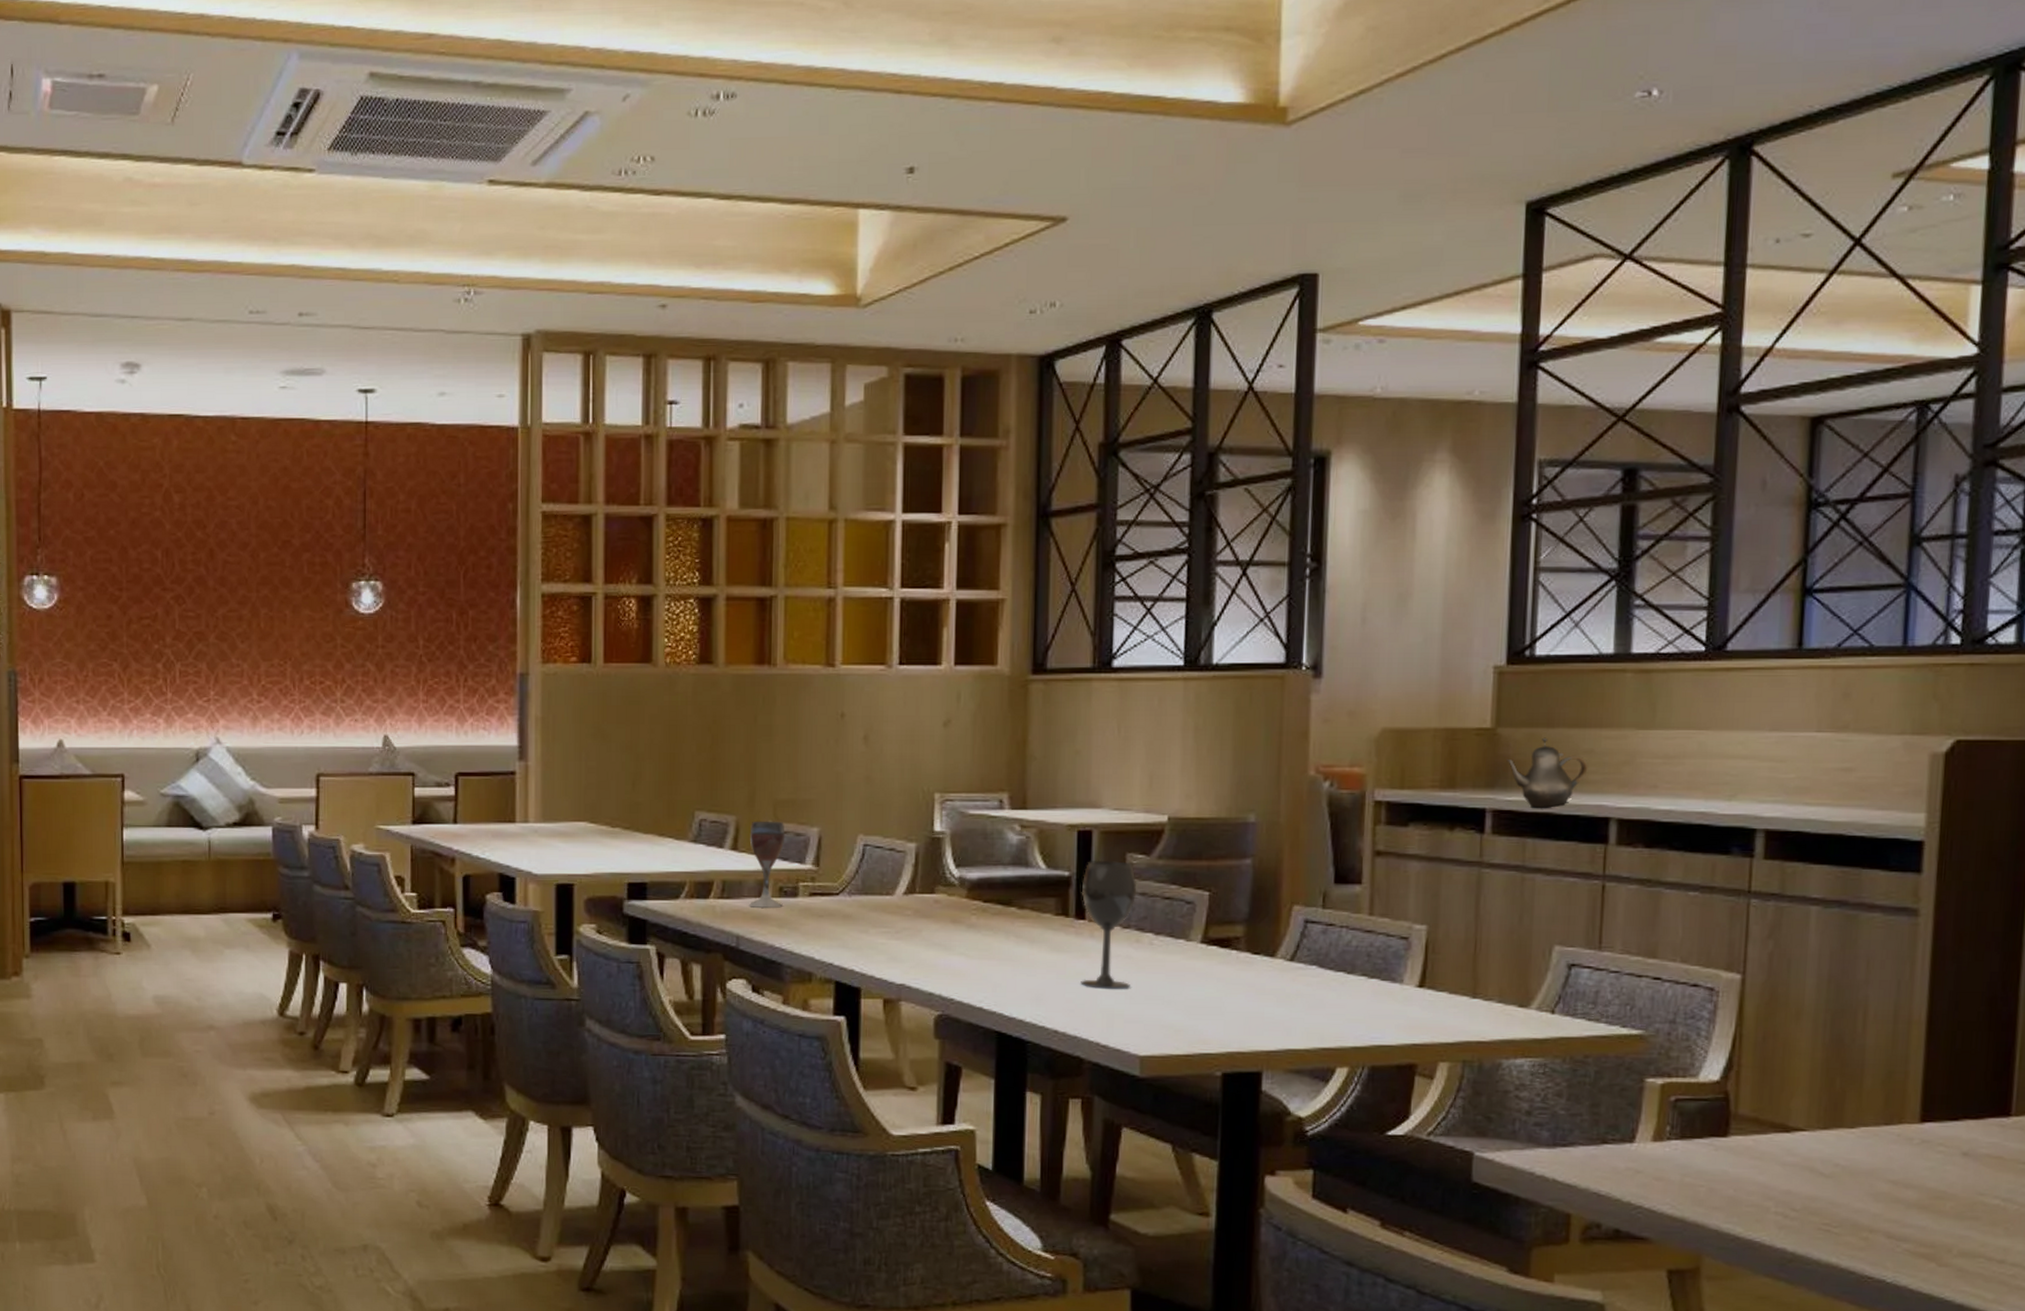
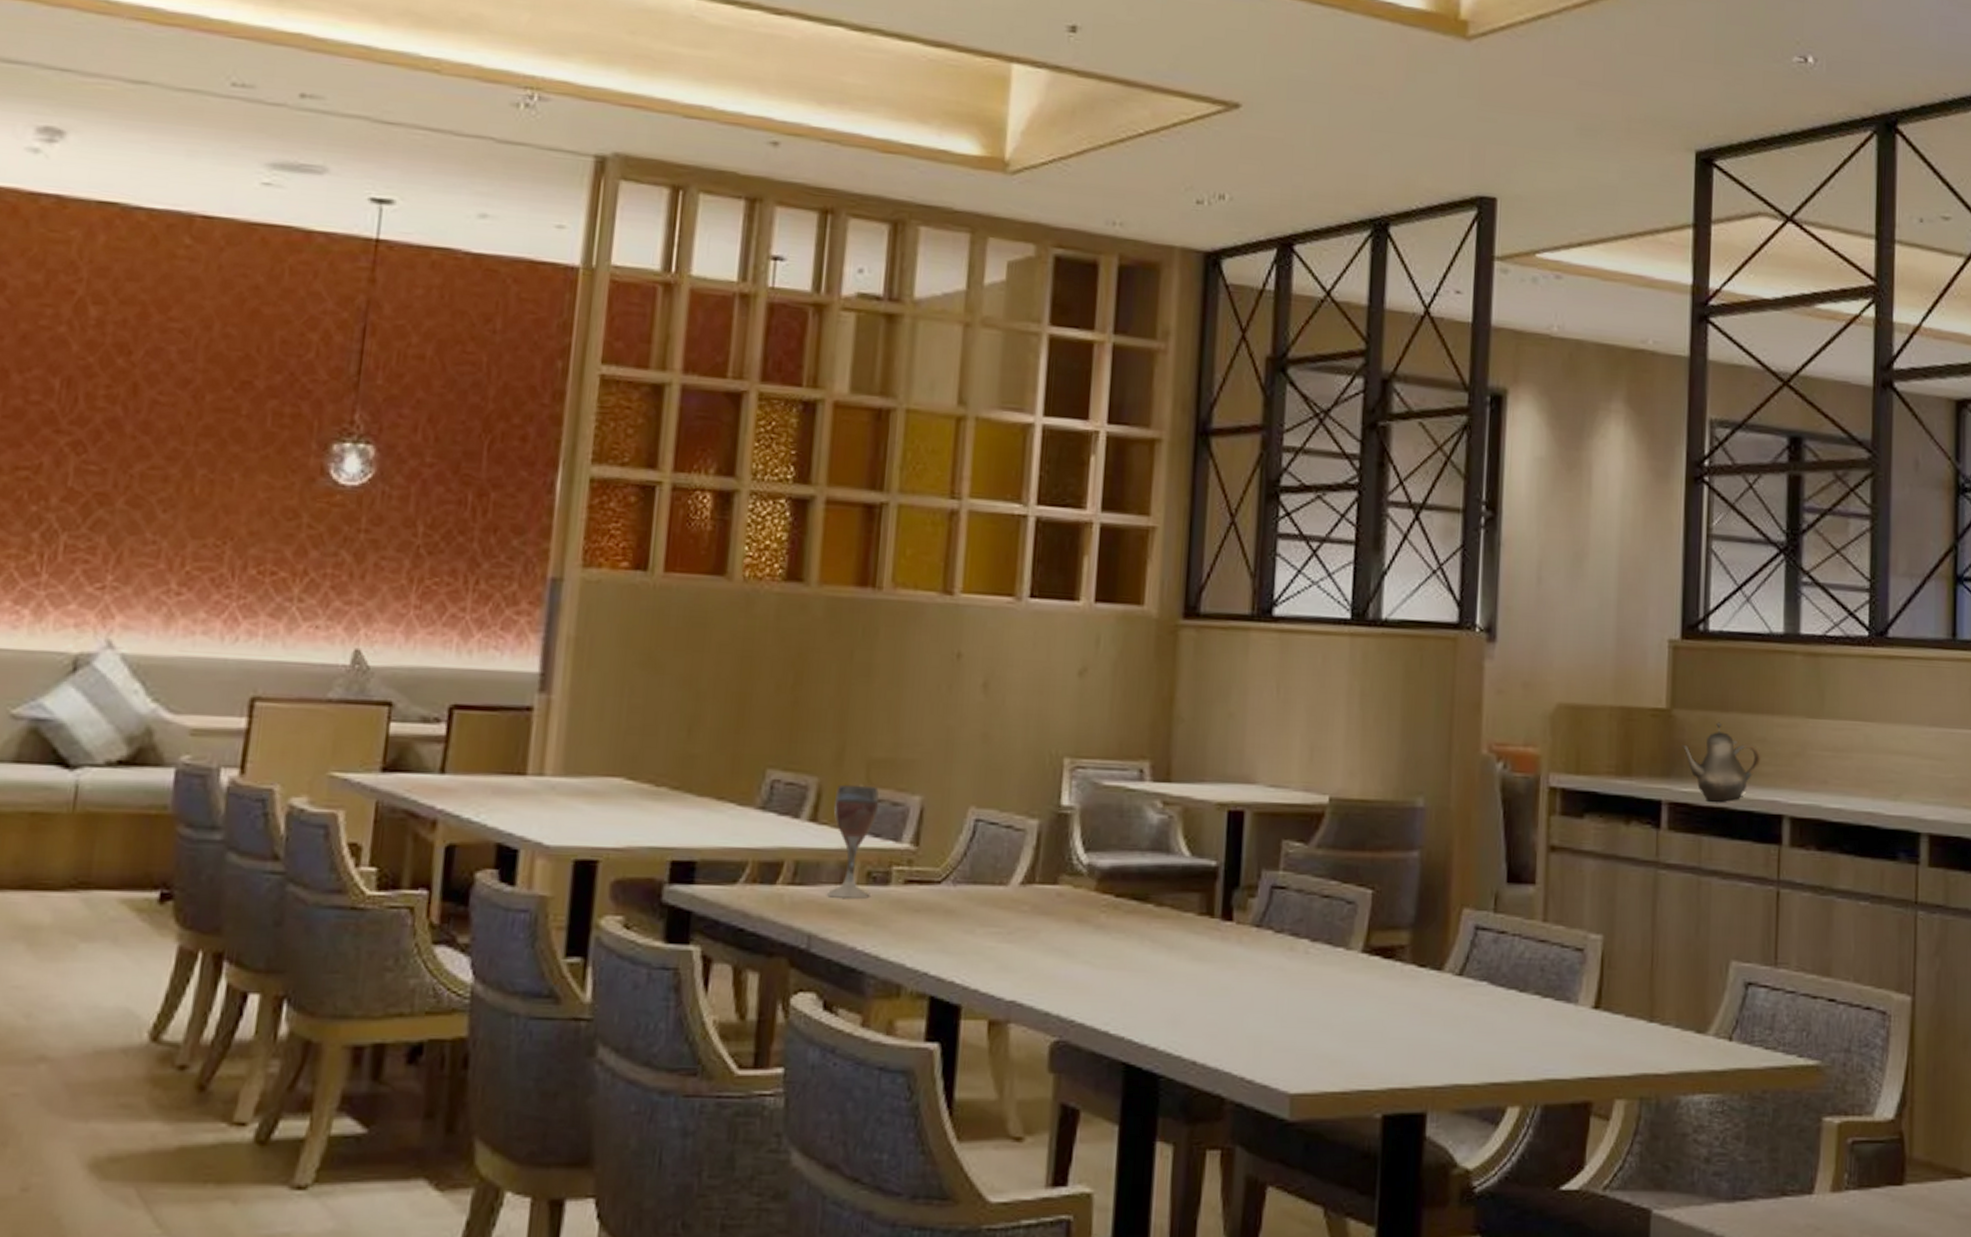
wine glass: present [1080,860,1137,989] -> none [1225,847,1293,1009]

